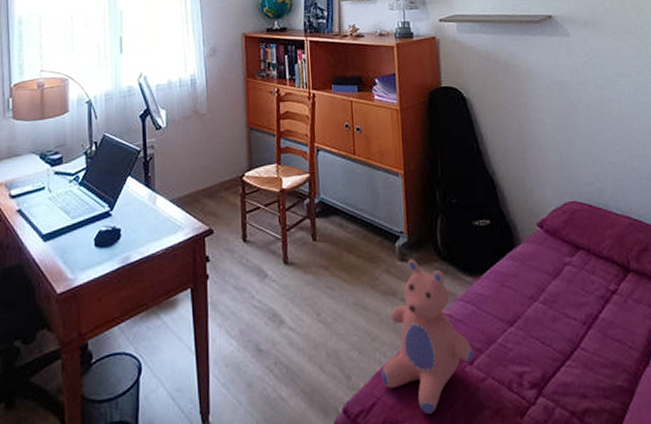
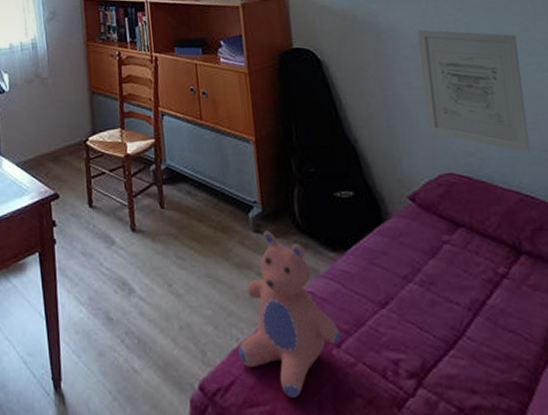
wall art: none [550,70,640,182] -> present [417,29,530,153]

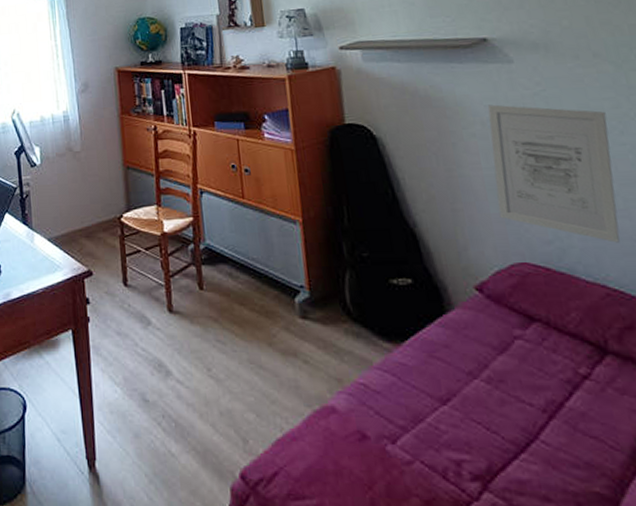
teddy bear: present [238,230,341,398] -> none [283,317,397,493]

